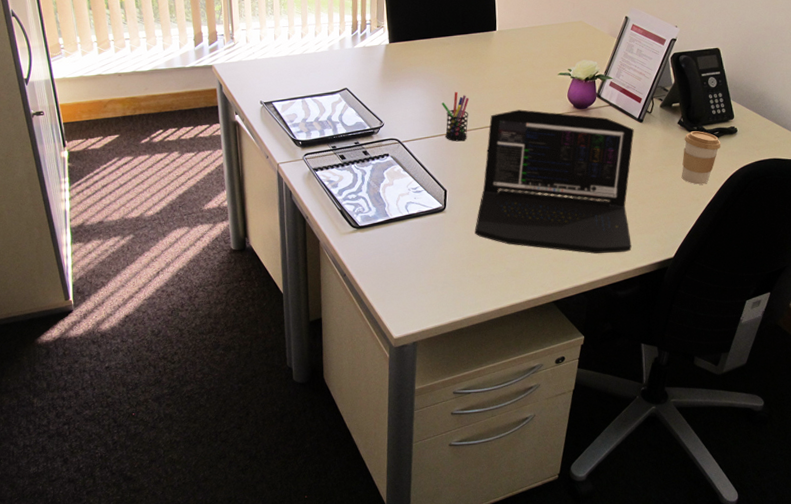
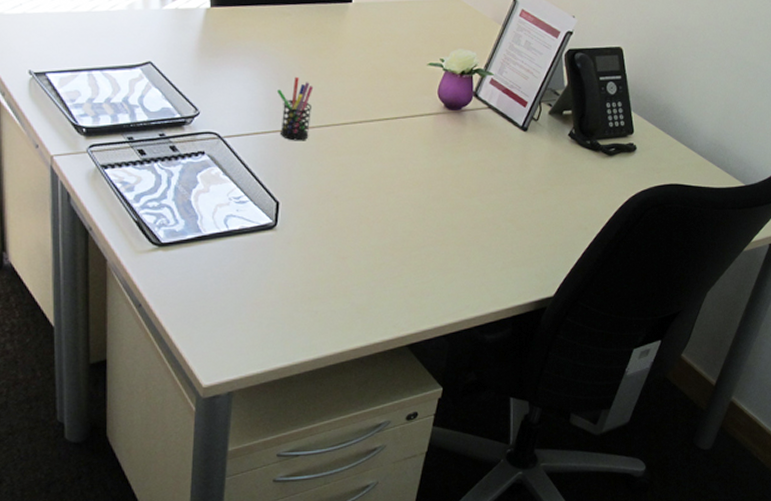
laptop: present [474,109,634,254] -> none [313,105,516,289]
coffee cup: present [681,131,721,185] -> none [568,146,617,210]

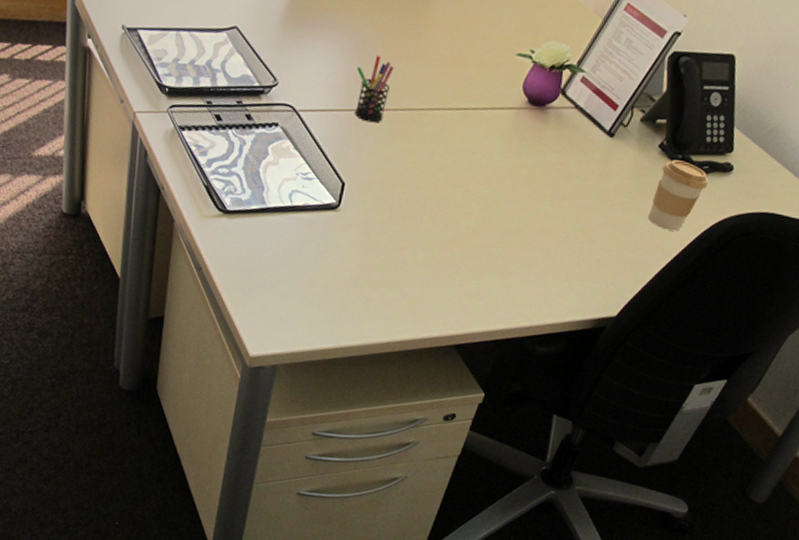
coffee cup: none [568,146,617,210] -> present [648,160,709,231]

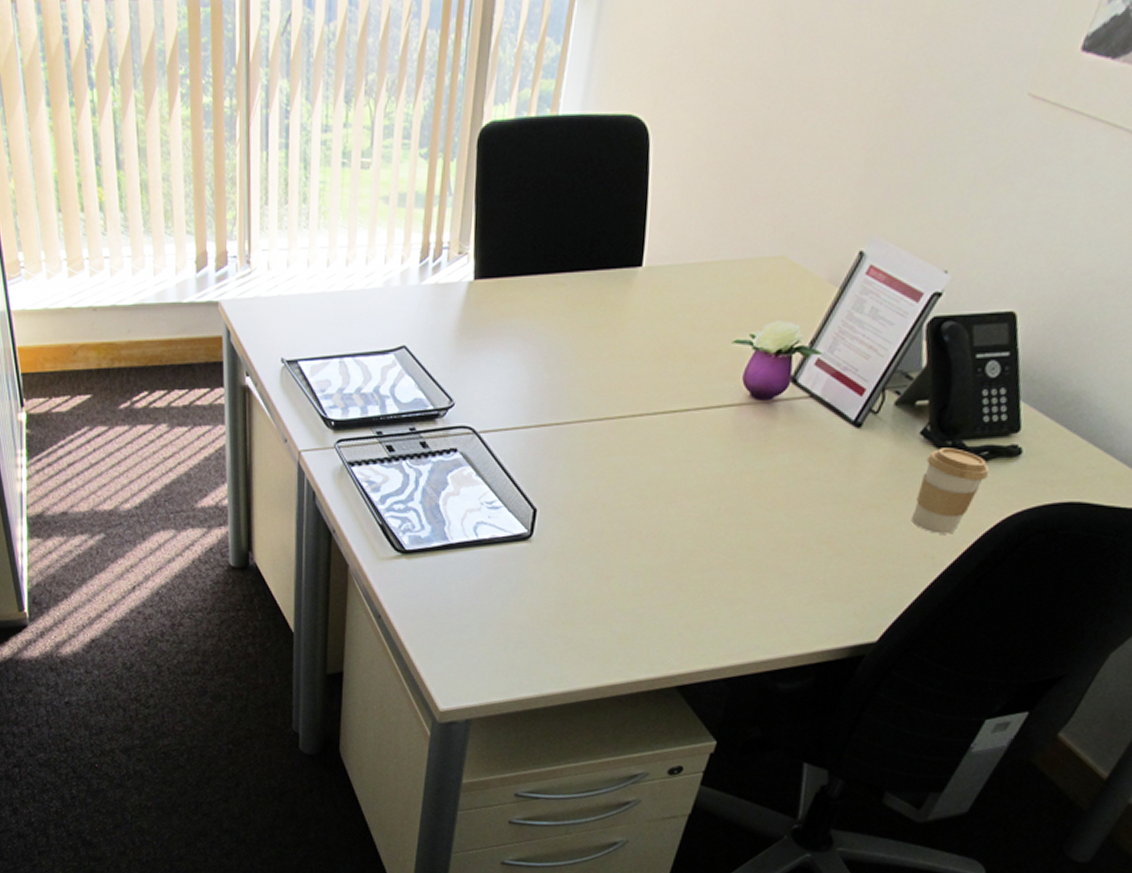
pen holder: present [355,55,395,123] -> none [542,360,587,438]

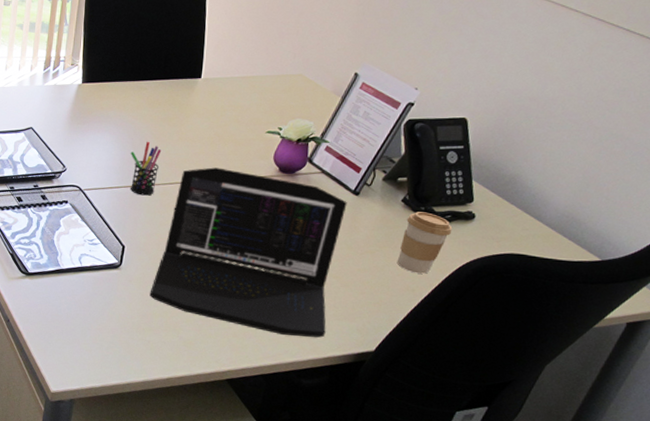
pen holder: none [542,360,587,438] -> present [130,141,162,196]
laptop: none [571,394,845,627] -> present [149,167,347,338]

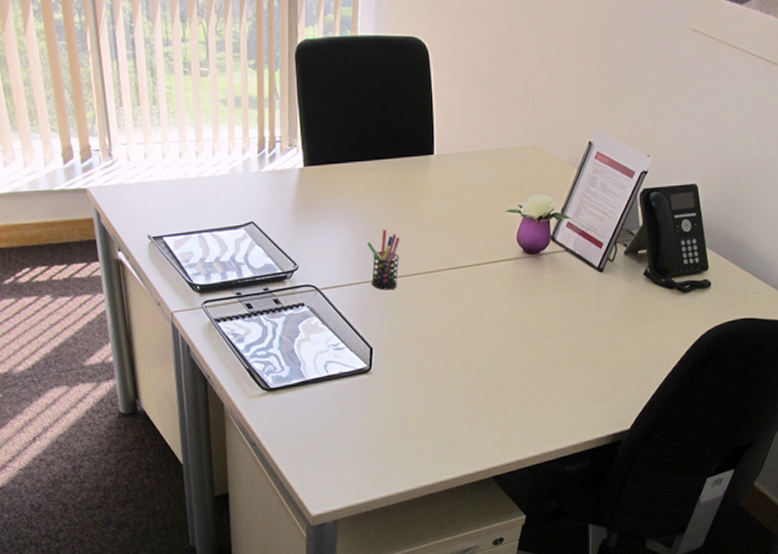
laptop: present [149,167,347,338] -> none [404,253,592,425]
coffee cup: present [397,212,453,274] -> none [643,284,692,347]

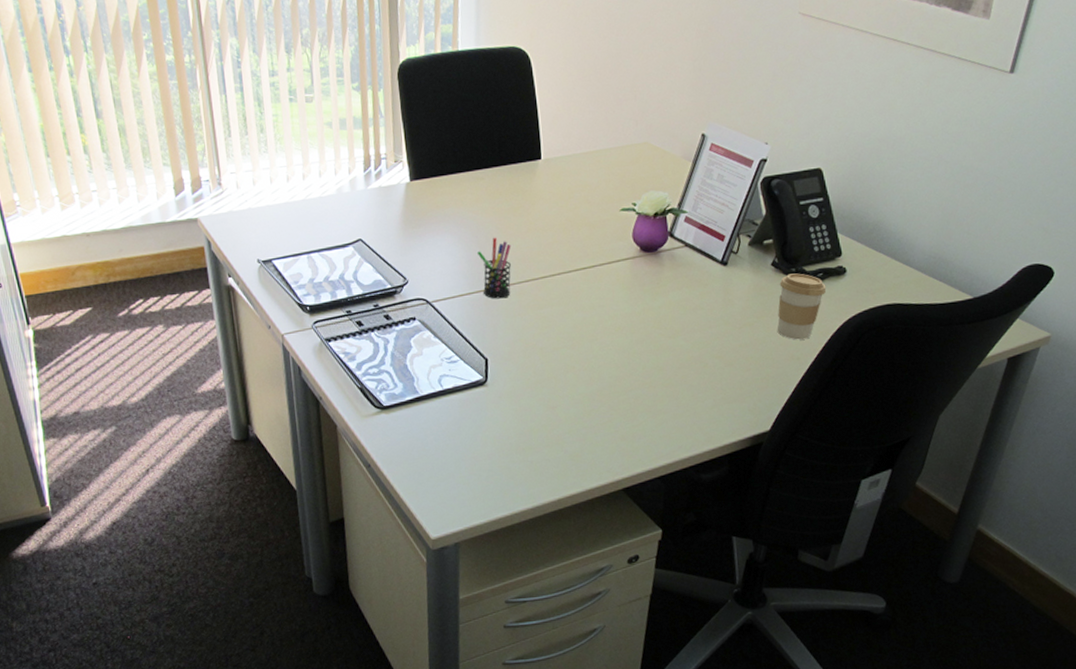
coffee cup: none [643,284,692,347] -> present [777,273,827,340]

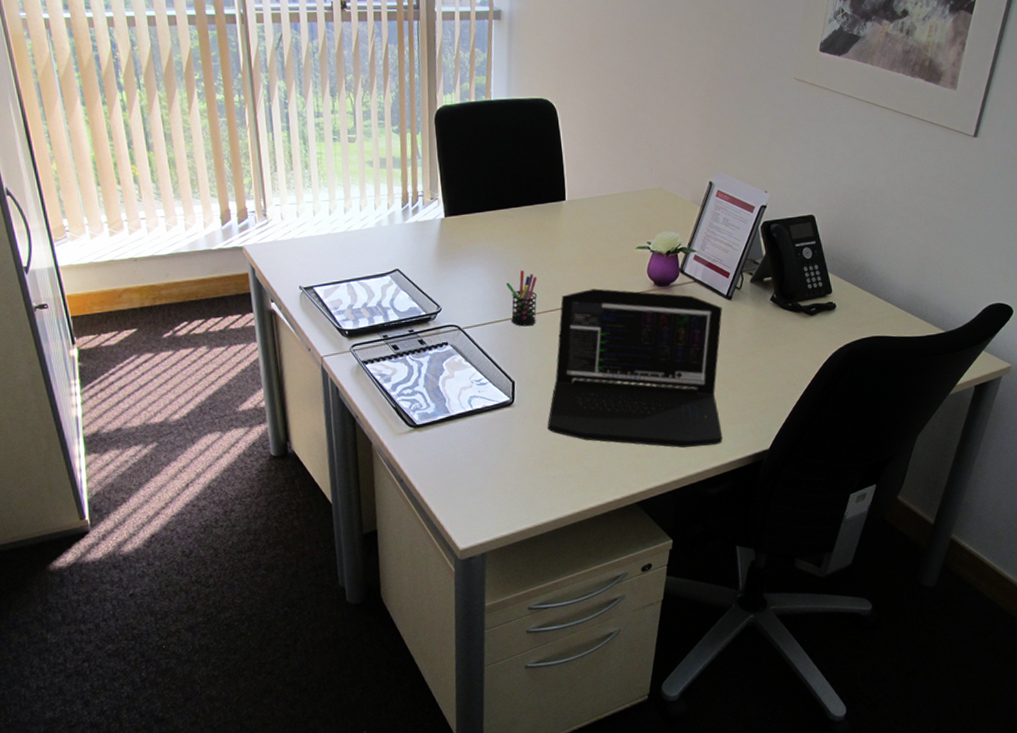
laptop: none [523,256,718,430] -> present [547,288,723,448]
coffee cup: present [777,273,827,340] -> none [775,308,819,368]

